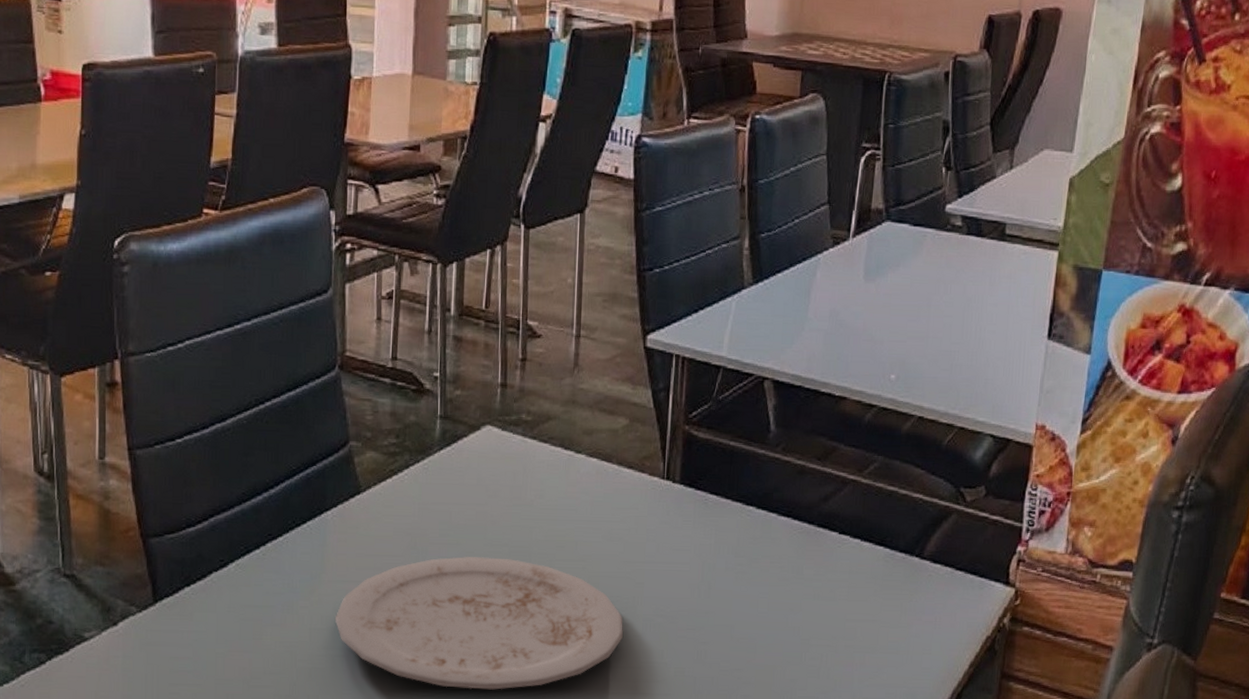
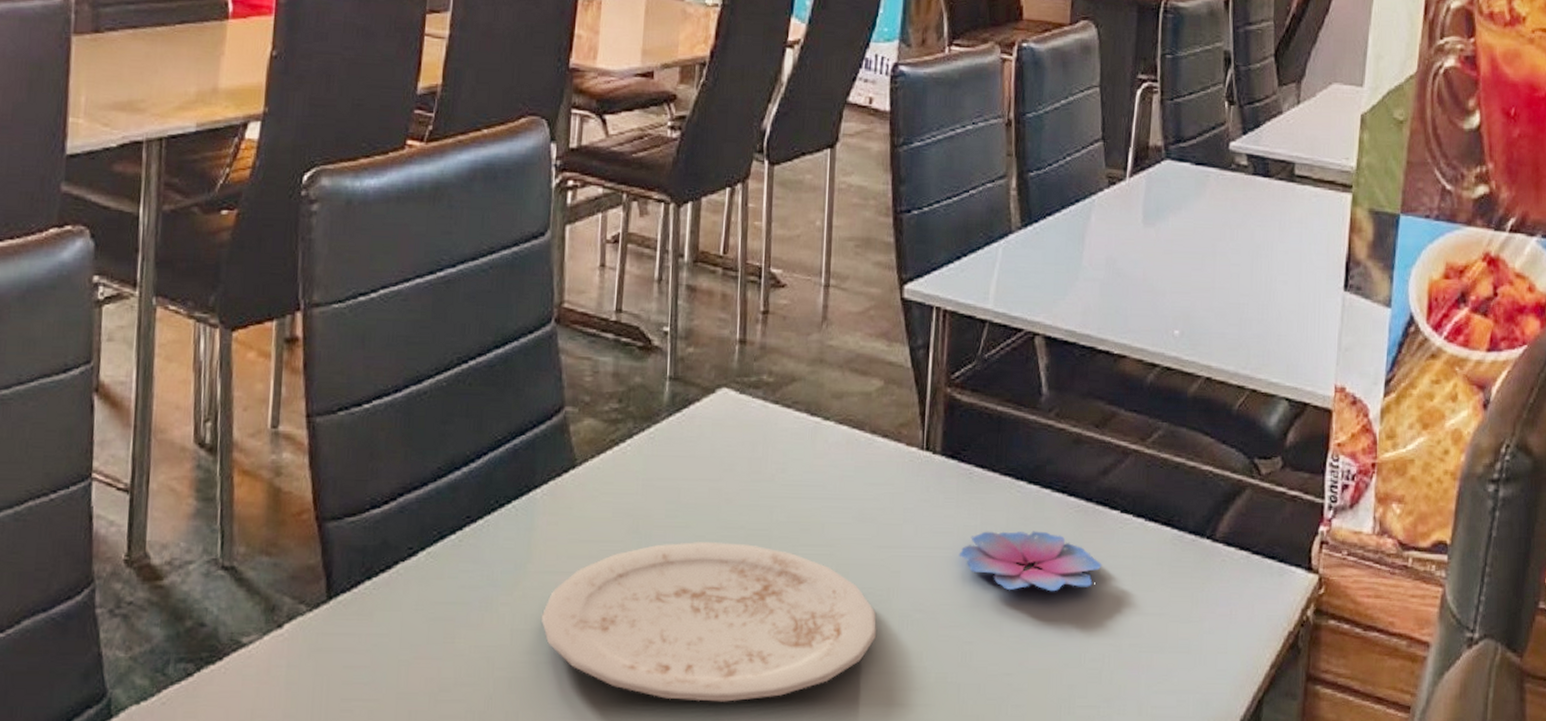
flower: none [695,549,822,601] -> present [958,531,1102,592]

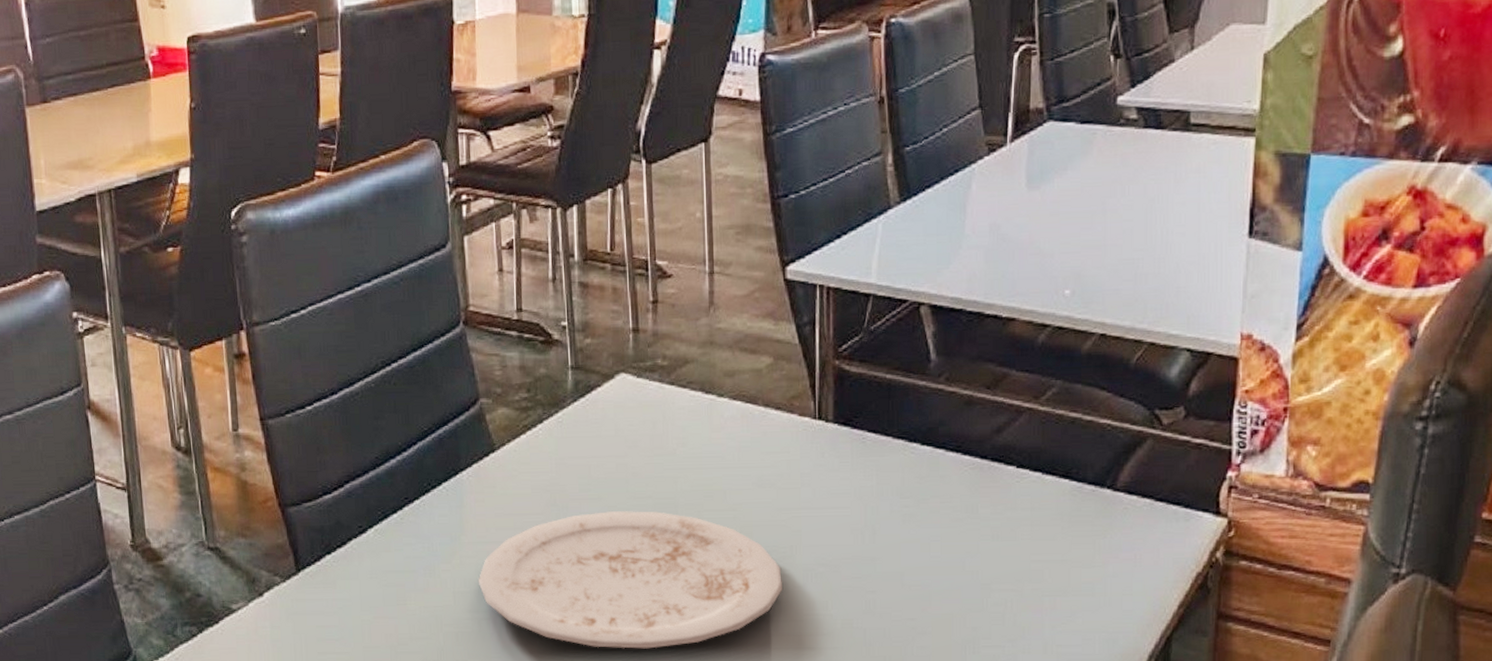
flower: present [958,531,1102,592] -> none [857,488,1000,544]

